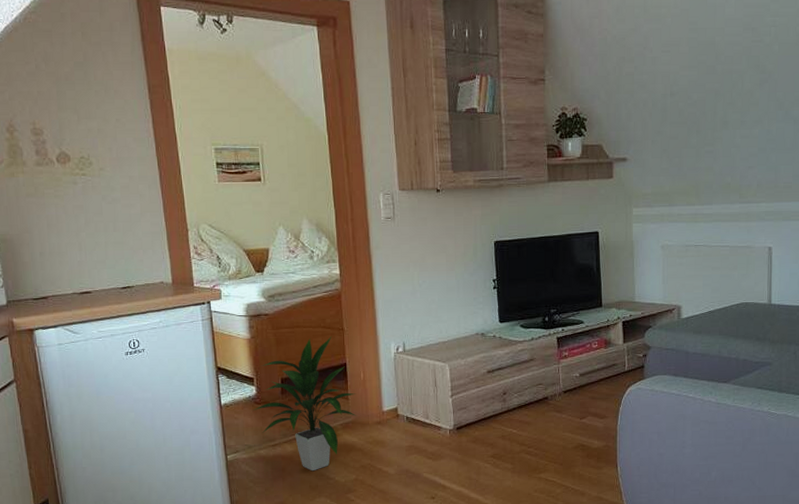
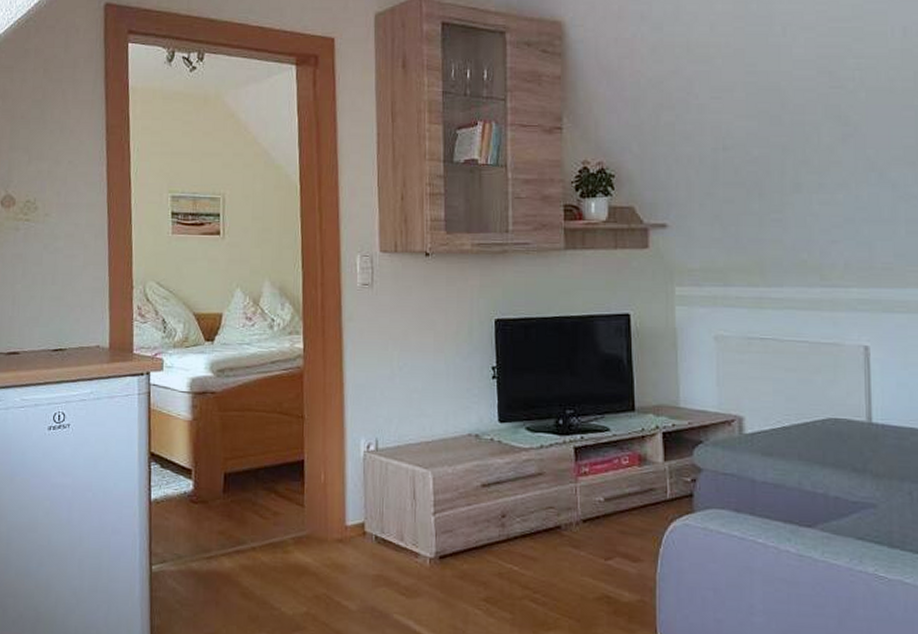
indoor plant: present [252,335,357,472] -> none [187,424,314,597]

